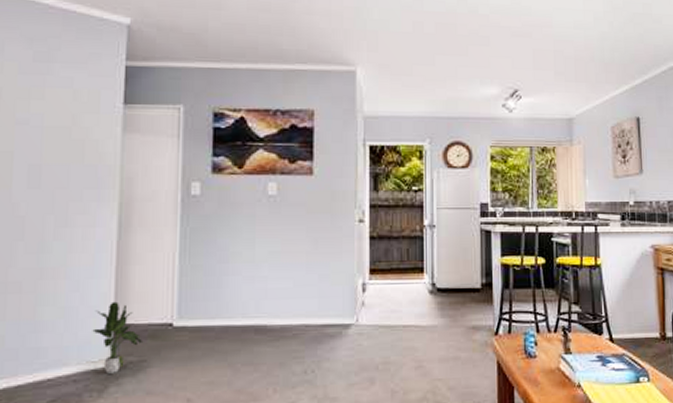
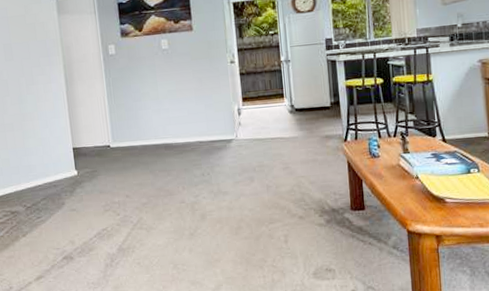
potted plant: present [92,301,144,374] -> none [60,132,93,180]

